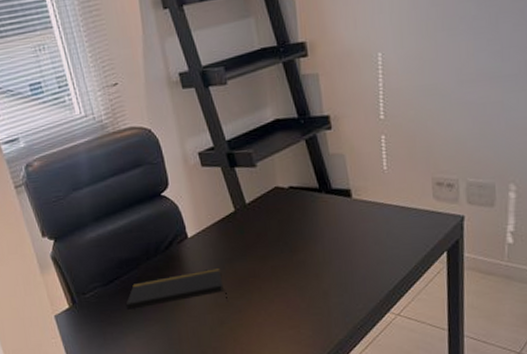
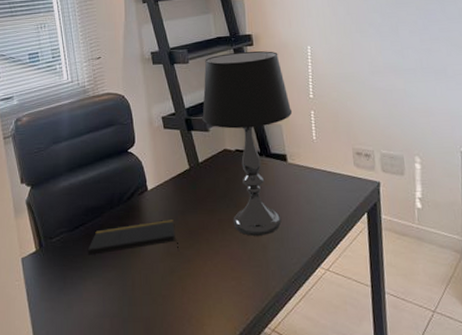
table lamp: none [247,62,358,283] -> present [202,50,293,236]

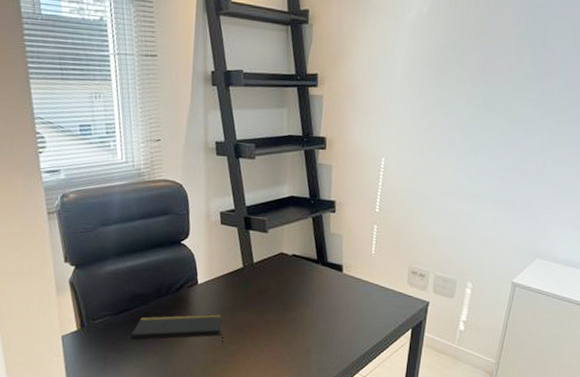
table lamp: present [202,50,293,236] -> none [262,154,356,340]

